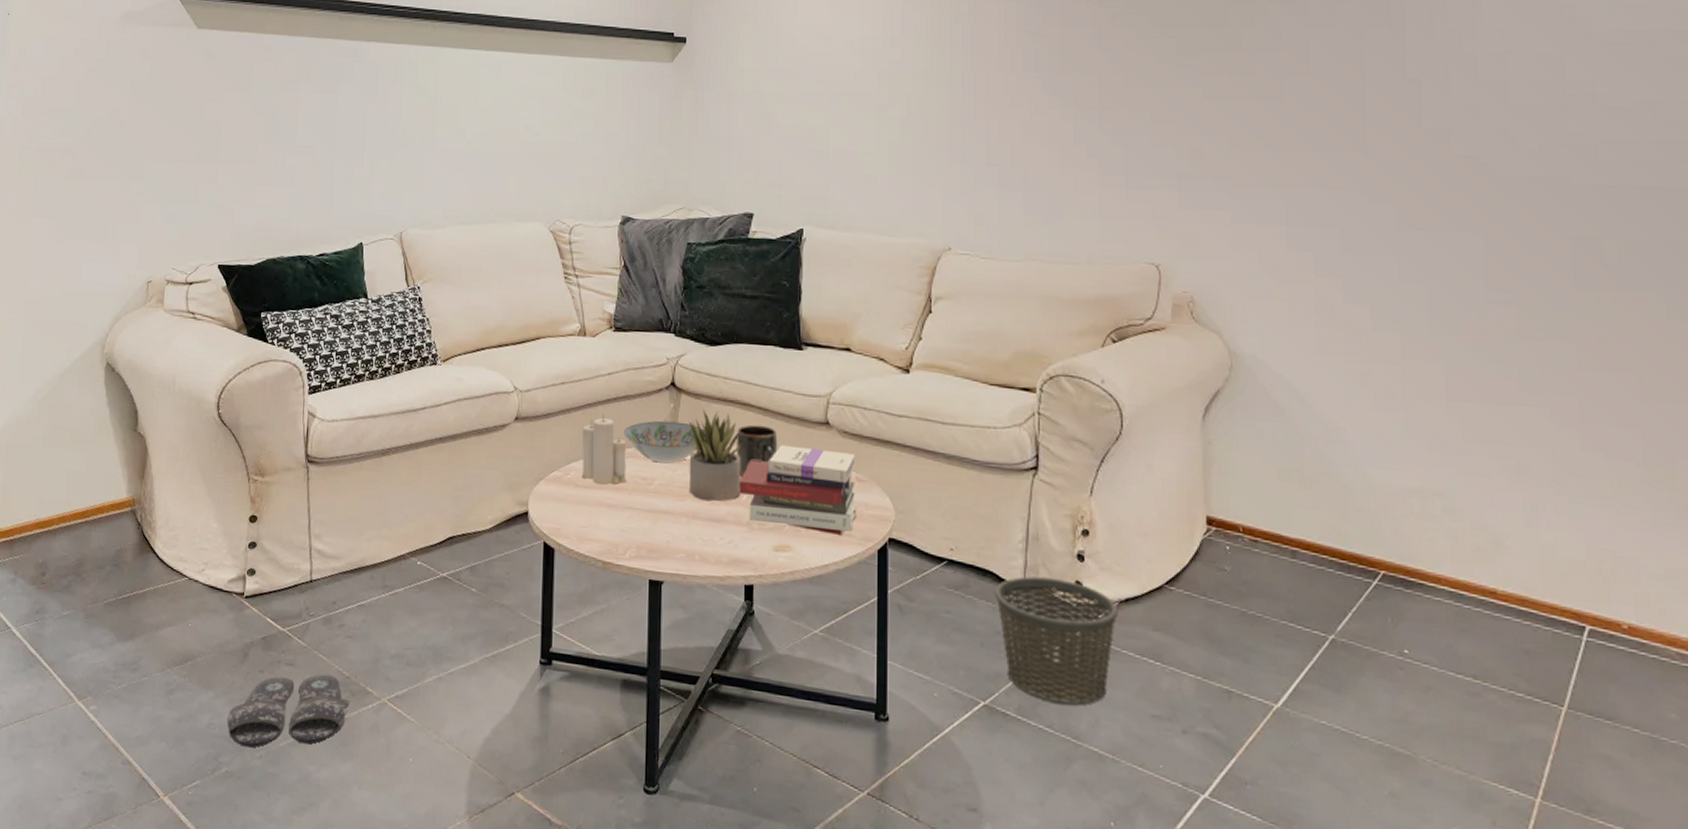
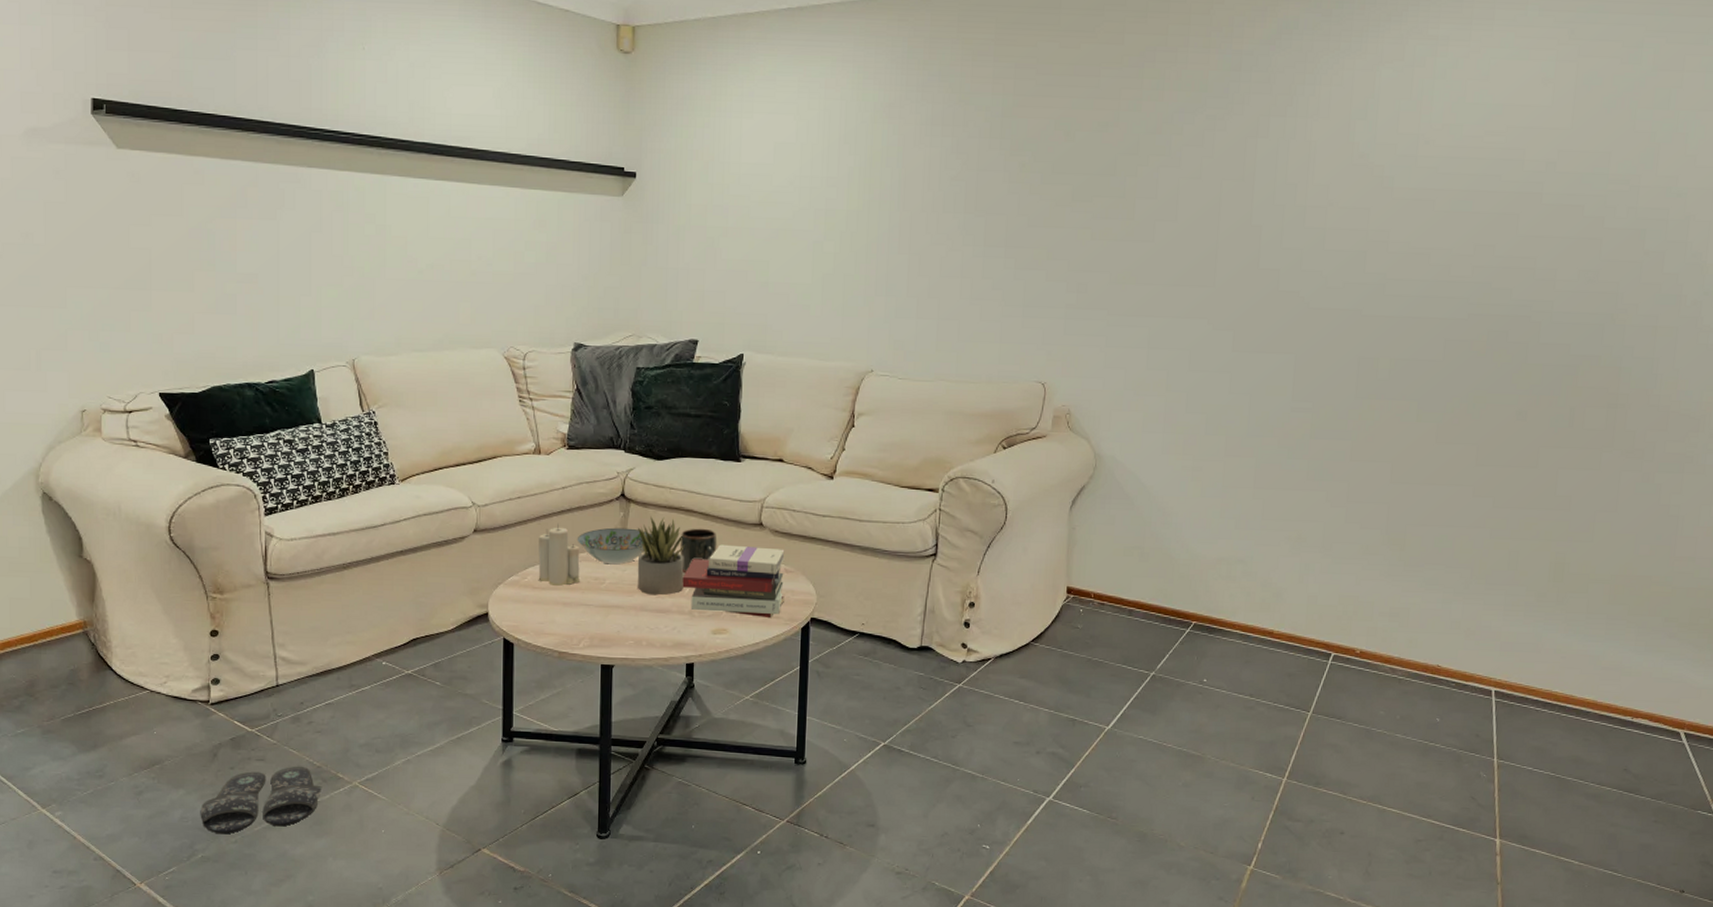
basket: present [994,576,1118,706] -> none [896,642,994,740]

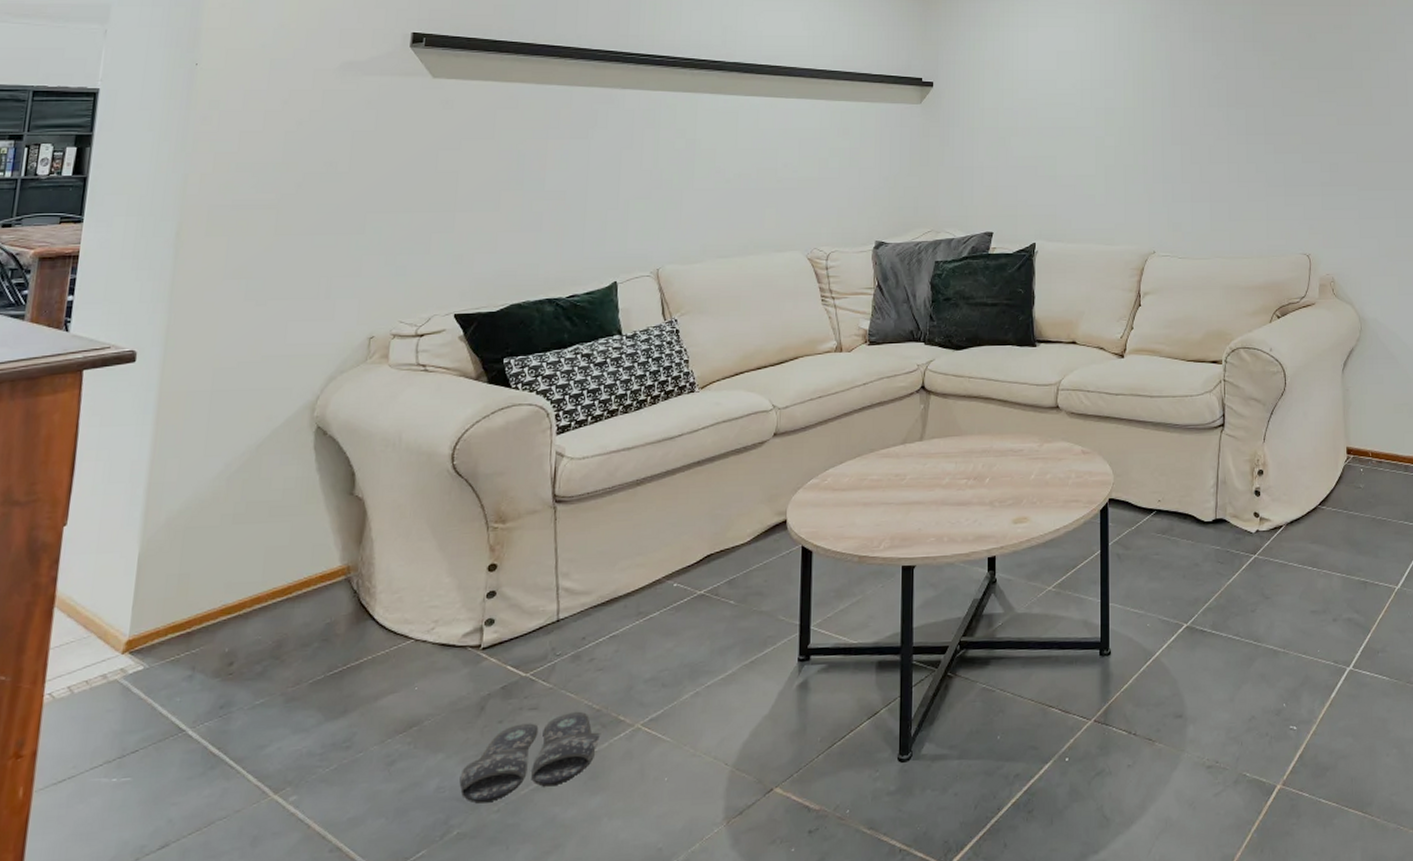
candle: present [538,523,581,587] -> none [838,420,882,487]
decorative bowl: present [577,527,652,565] -> none [877,420,952,459]
succulent plant: present [636,516,686,596] -> none [937,406,985,488]
mug: present [679,528,718,572] -> none [979,415,1016,462]
books: present [682,544,785,617] -> none [982,430,1082,502]

